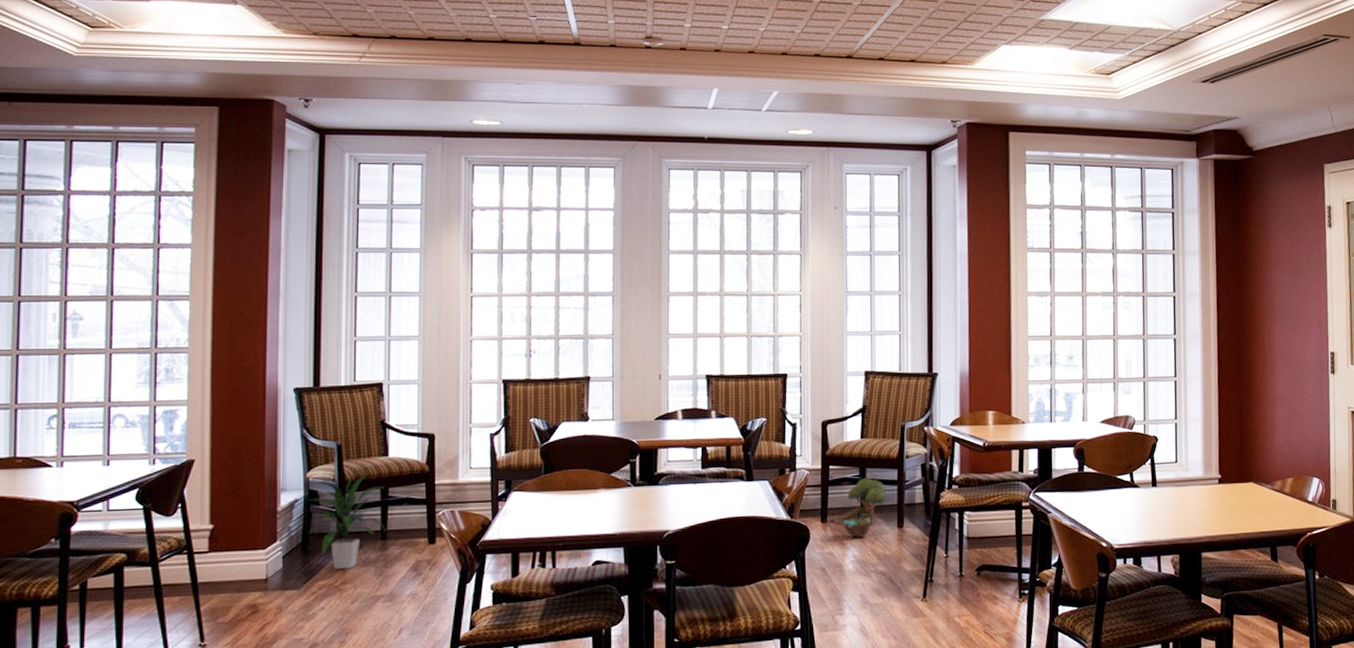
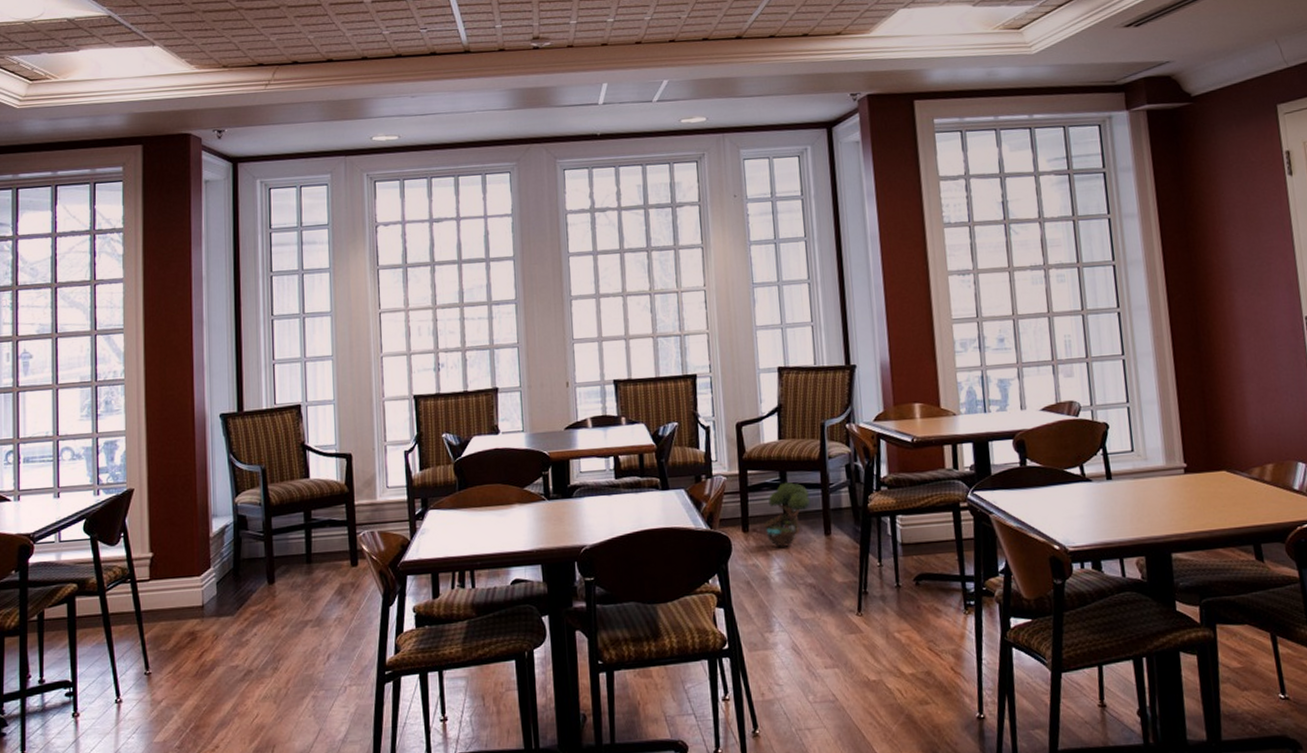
indoor plant: present [307,471,386,569] -> none [236,494,310,594]

